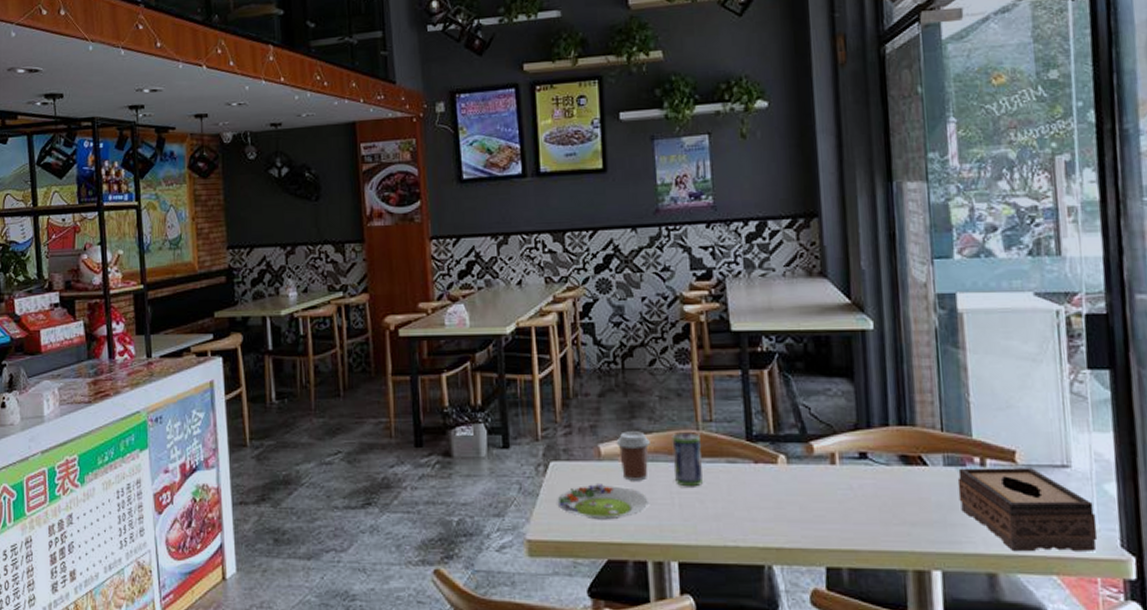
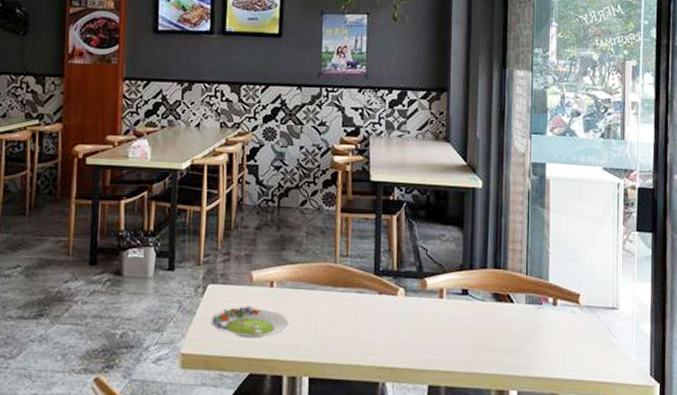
coffee cup: present [616,431,650,481] -> none [266,261,295,305]
beverage can: present [671,432,703,487] -> none [312,264,337,313]
tissue box: present [957,468,1098,551] -> none [535,306,634,378]

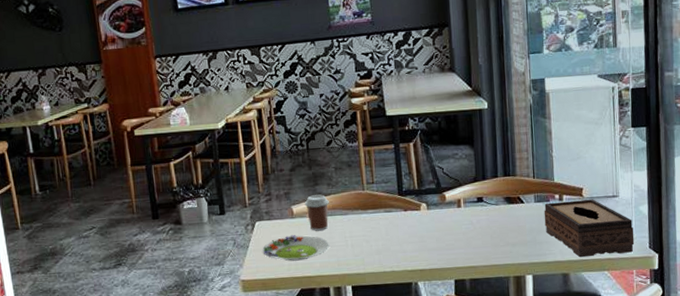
coffee cup: none [266,261,295,305] -> present [304,194,329,231]
tissue box: none [535,306,634,378] -> present [544,199,635,257]

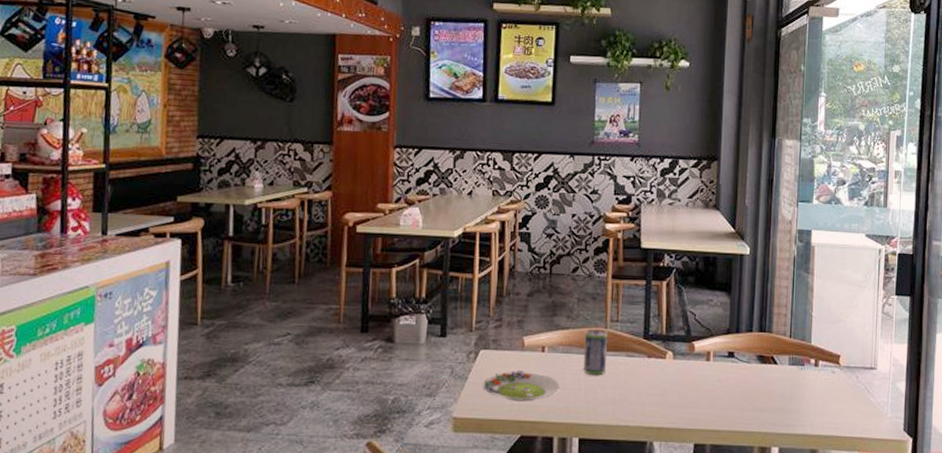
coffee cup: present [304,194,329,231] -> none [538,327,566,369]
beverage can: none [345,192,368,232] -> present [583,330,607,376]
tissue box: present [544,199,635,257] -> none [797,367,889,433]

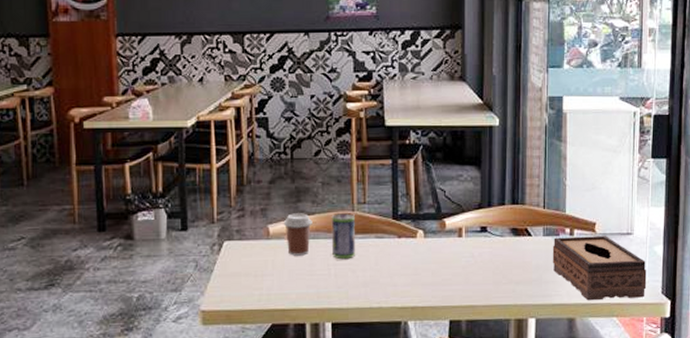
salad plate: present [483,370,560,402] -> none [229,259,309,290]
coffee cup: none [538,327,566,369] -> present [283,213,312,256]
tissue box: none [797,367,889,433] -> present [552,236,647,300]

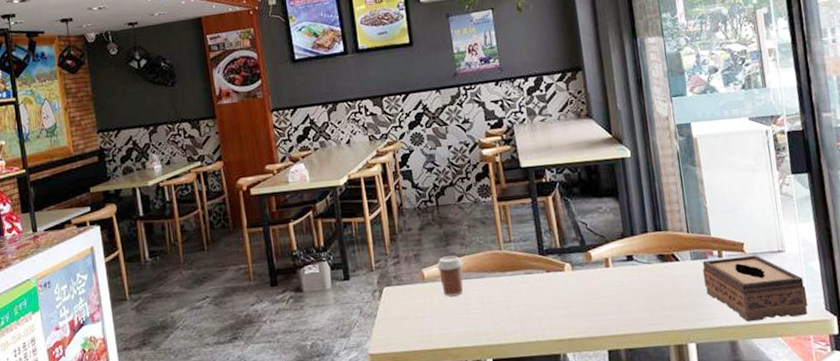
beverage can: present [331,213,355,260] -> none [480,252,507,298]

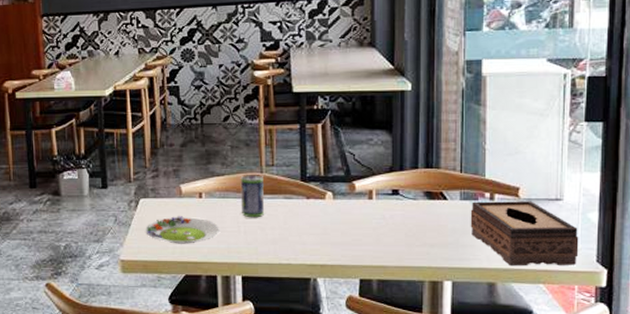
salad plate: none [391,302,466,332] -> present [145,216,219,244]
coffee cup: present [436,255,463,297] -> none [194,174,222,214]
beverage can: none [480,252,507,298] -> present [240,175,264,218]

